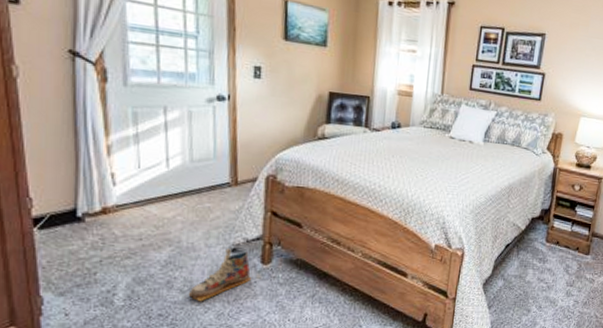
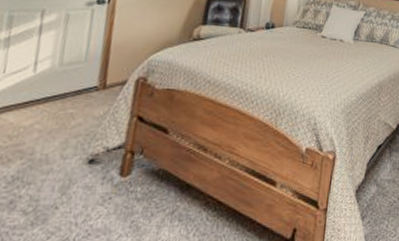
shoe: present [188,248,252,302] -> none [31,159,107,226]

